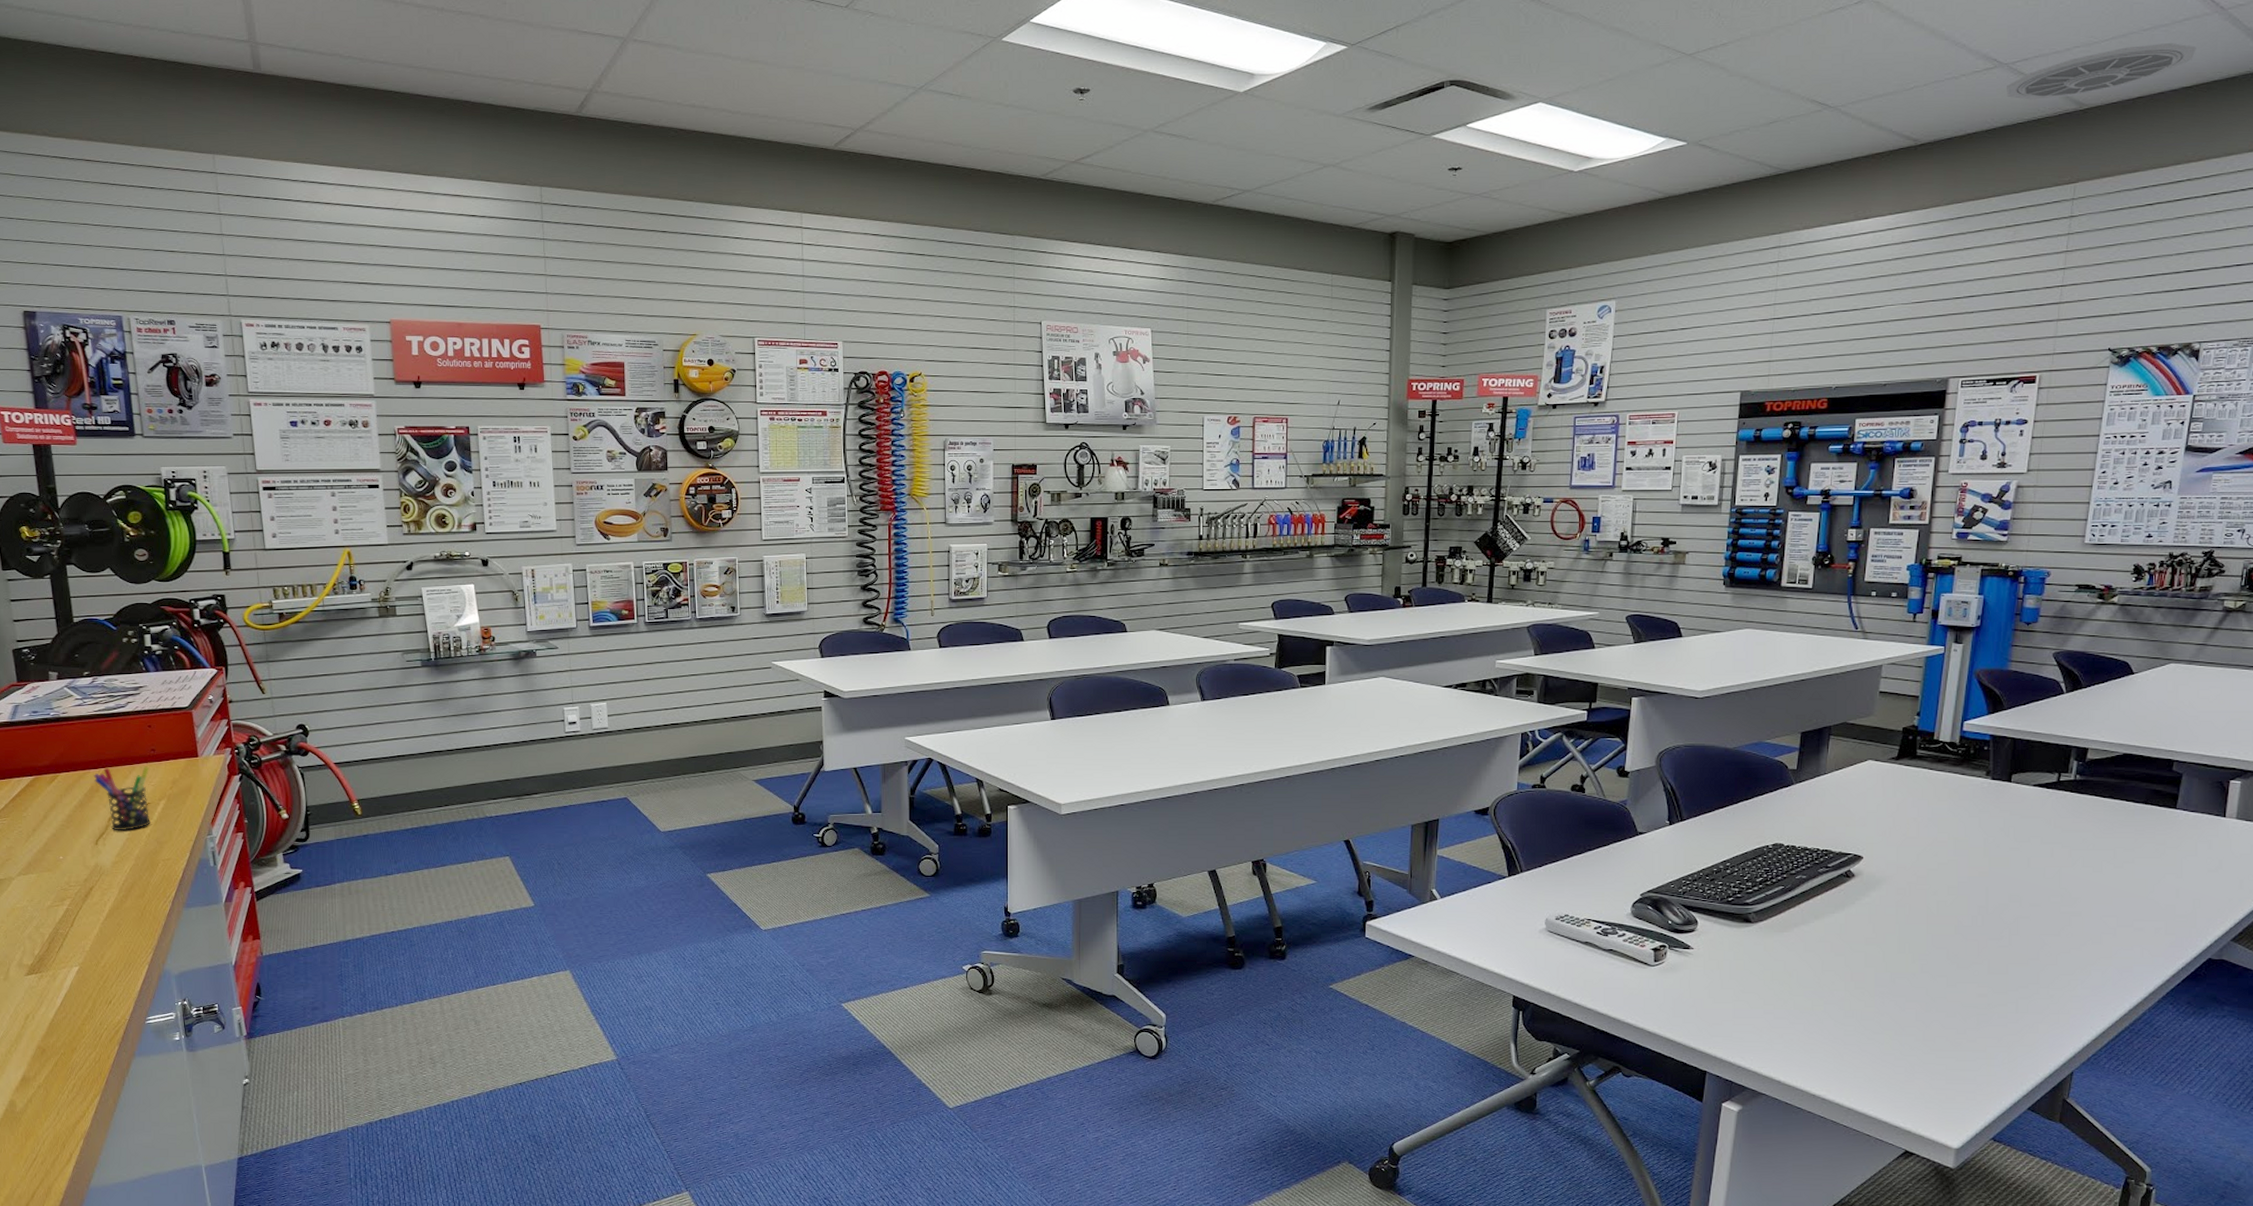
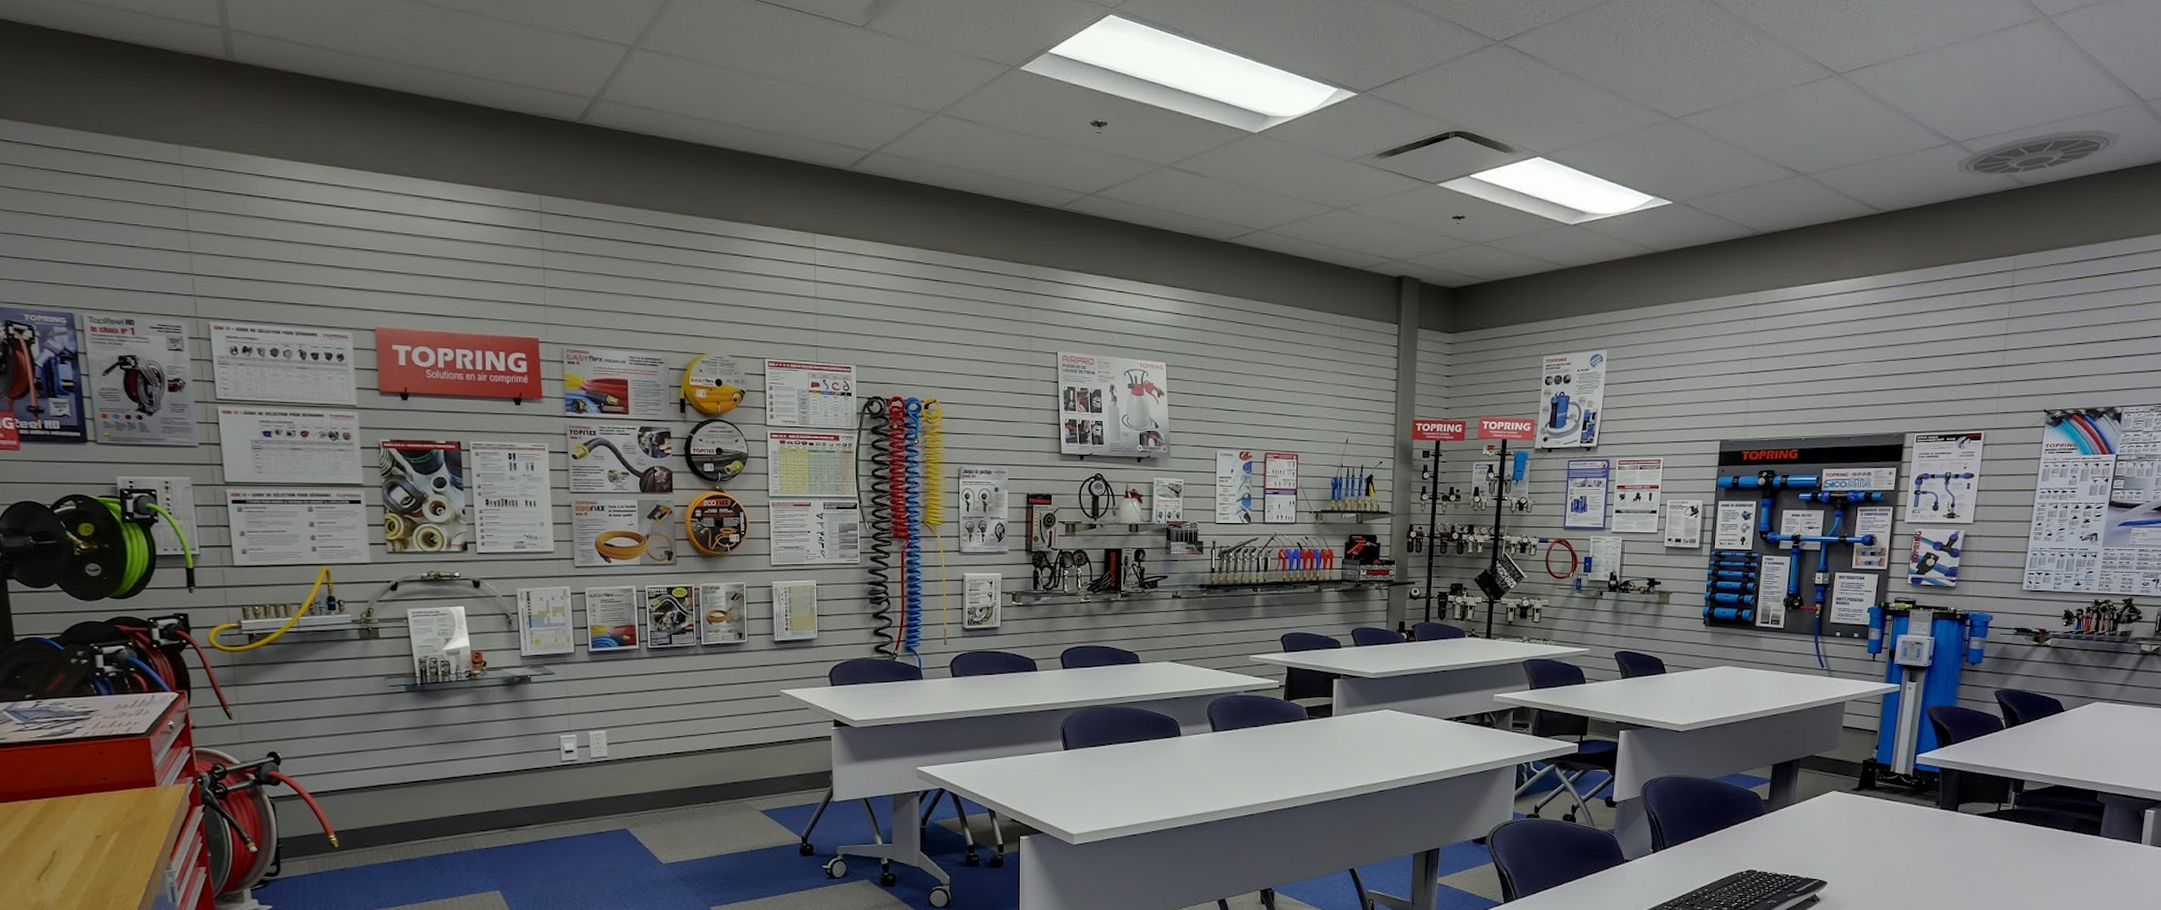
pen holder: present [93,766,150,831] -> none [35,796,101,866]

